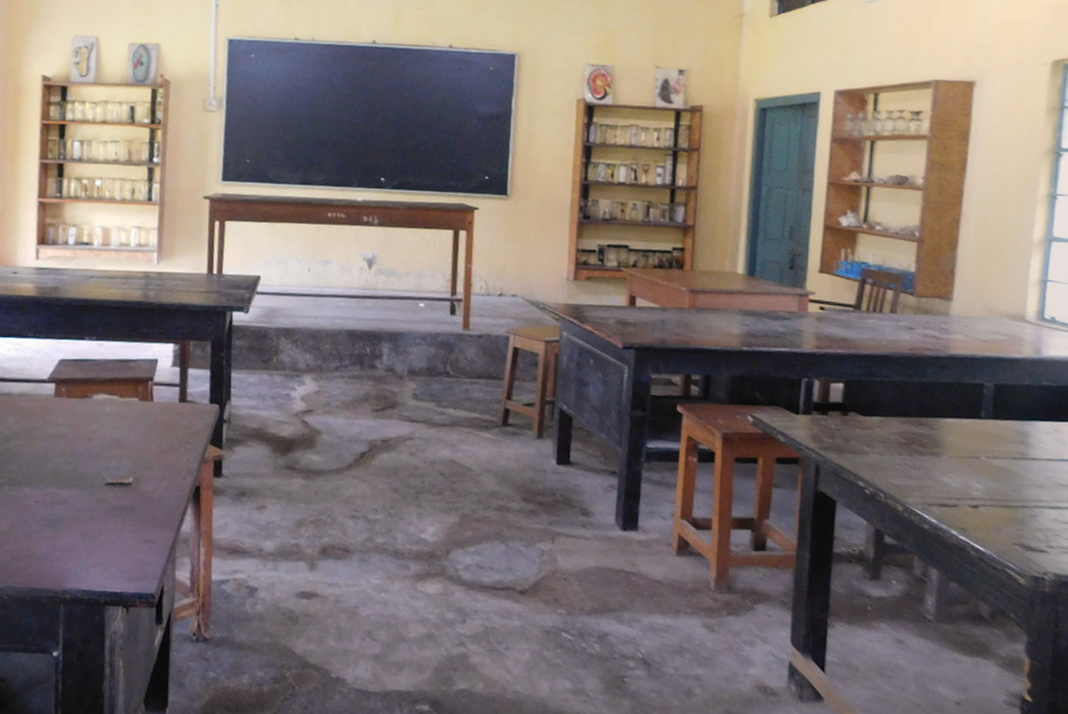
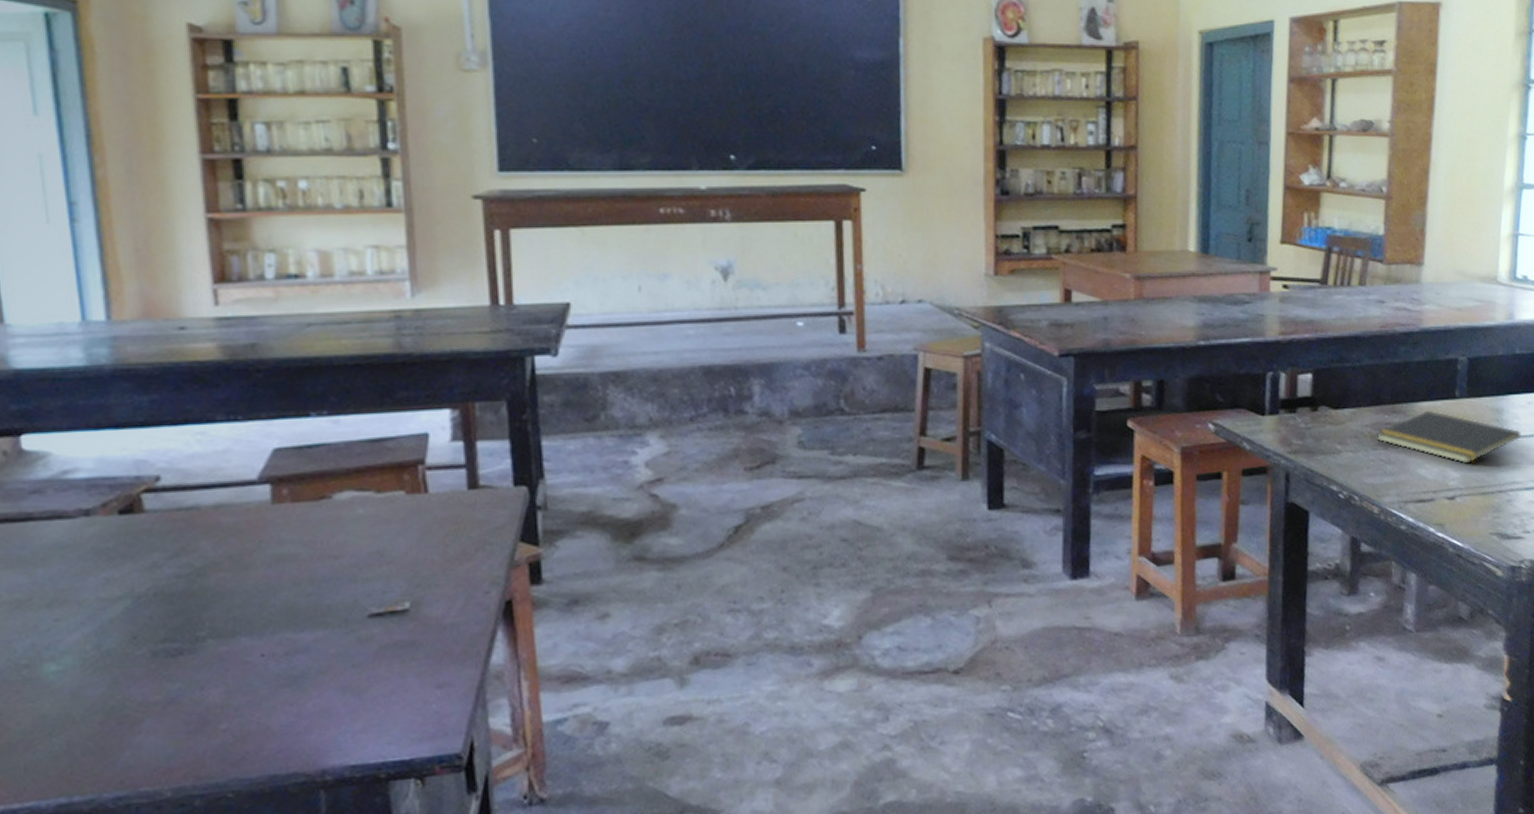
notepad: none [902,426,1046,478] -> present [1376,410,1521,464]

